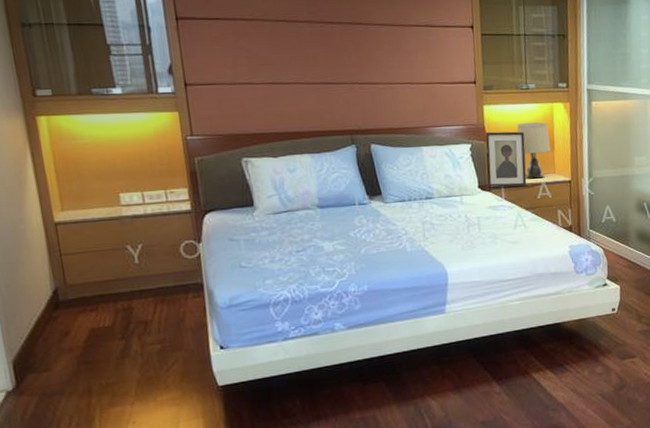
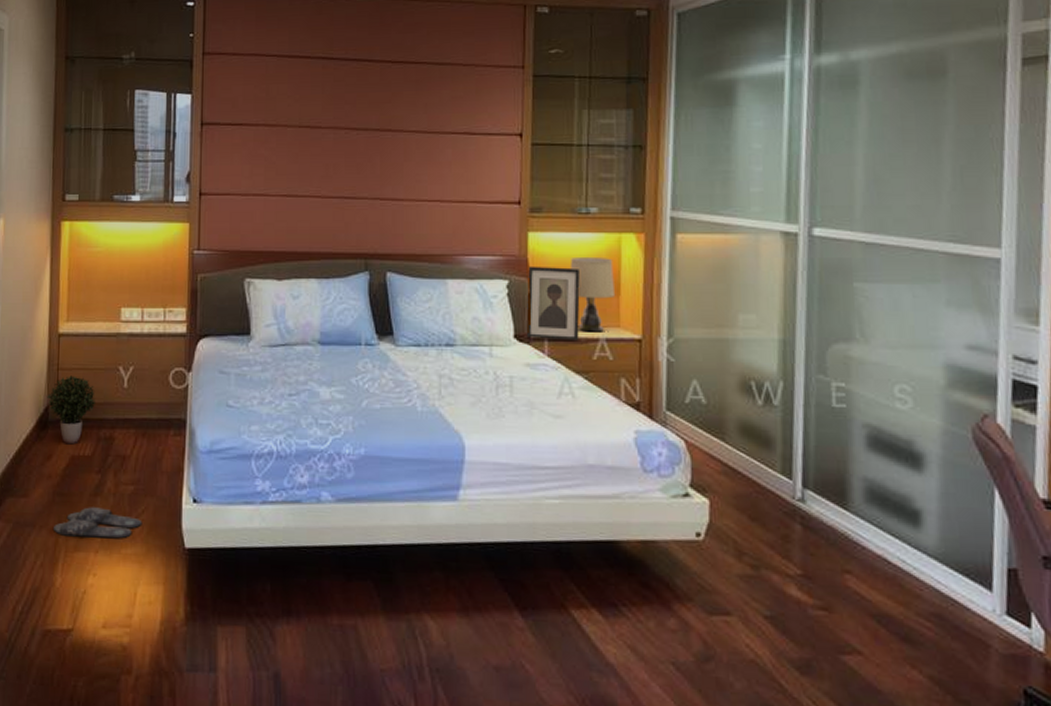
potted plant: none [53,259,109,320] -> present [47,375,96,445]
slippers: none [83,367,174,397] -> present [52,507,142,539]

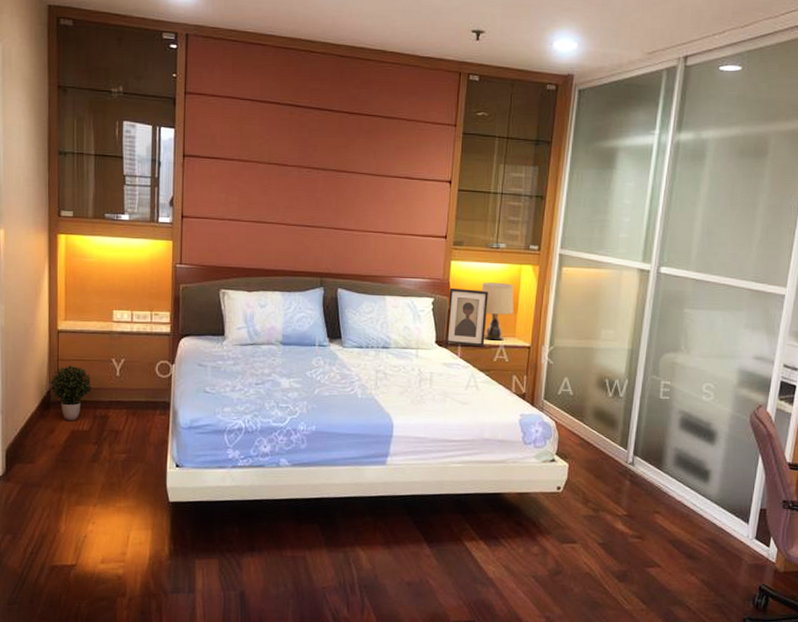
slippers: present [52,507,142,539] -> none [57,471,134,496]

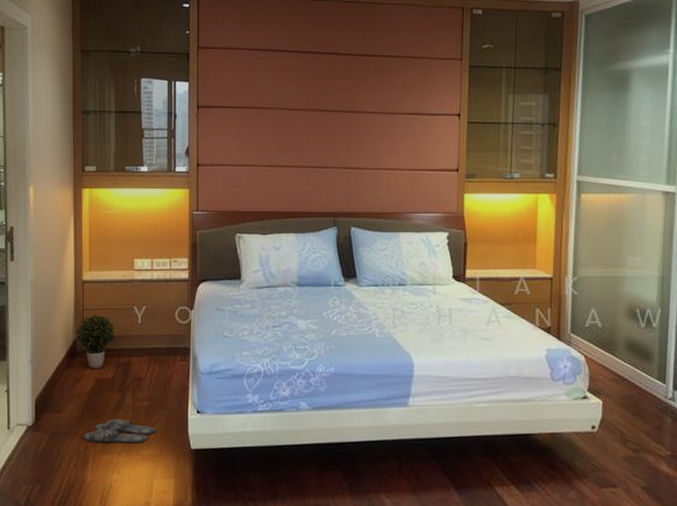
slippers: none [57,471,134,496] -> present [83,419,156,444]
picture frame: present [445,287,488,347] -> none [462,220,505,280]
table lamp: present [481,282,514,341] -> none [497,213,533,273]

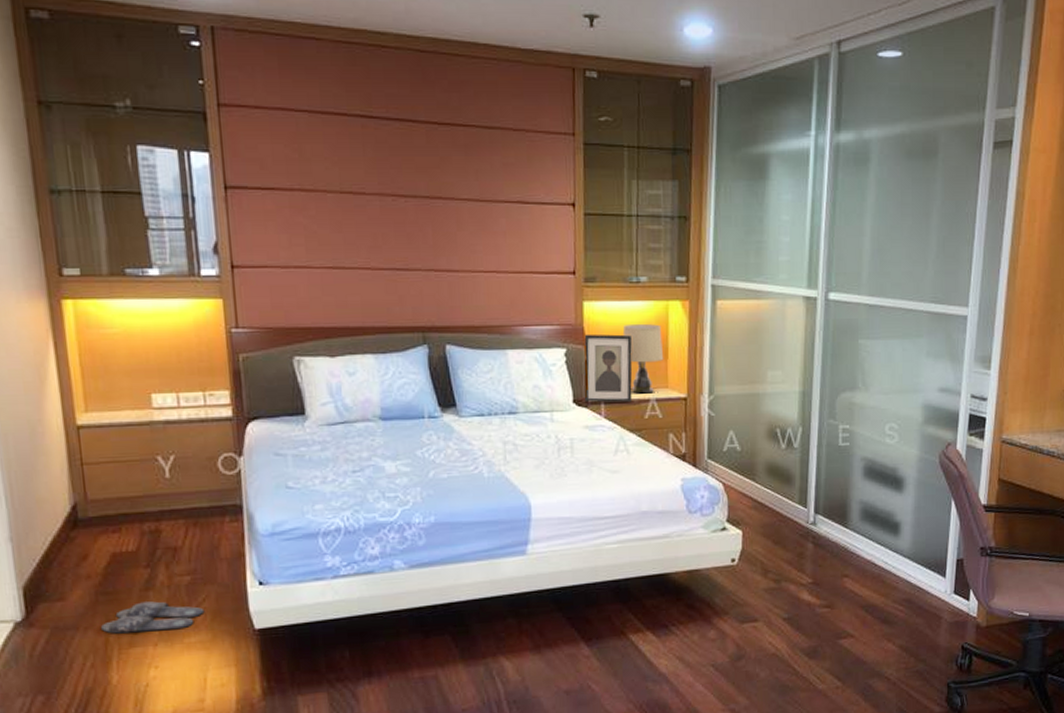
potted plant: present [75,314,116,370] -> none [72,469,135,542]
picture frame: none [462,220,505,280] -> present [584,334,633,403]
table lamp: none [497,213,533,273] -> present [622,323,664,394]

